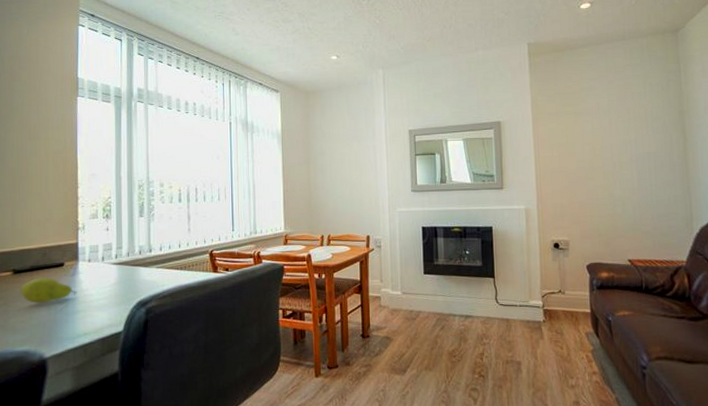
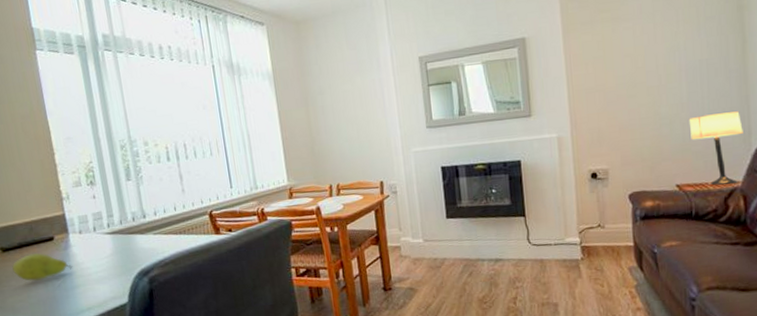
table lamp: none [639,199,686,263] -> present [688,111,743,186]

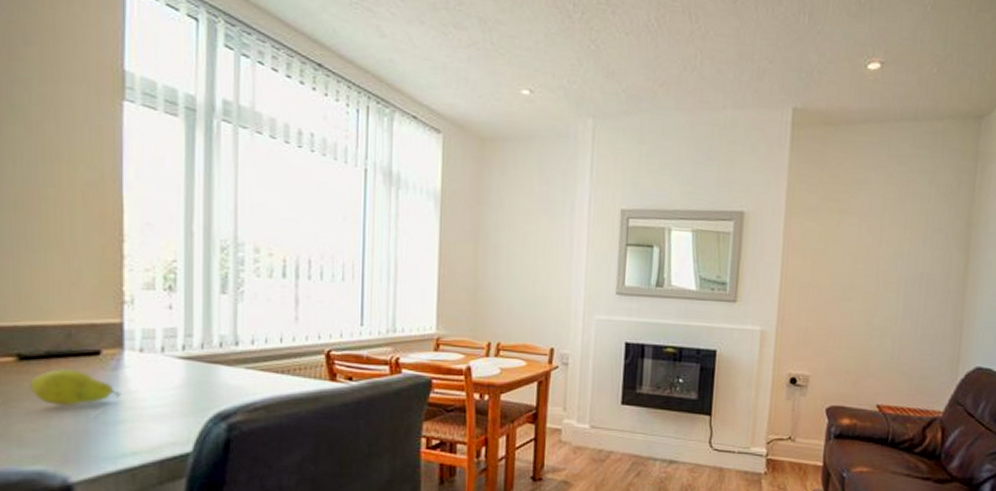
table lamp: present [688,111,743,186] -> none [899,333,953,414]

